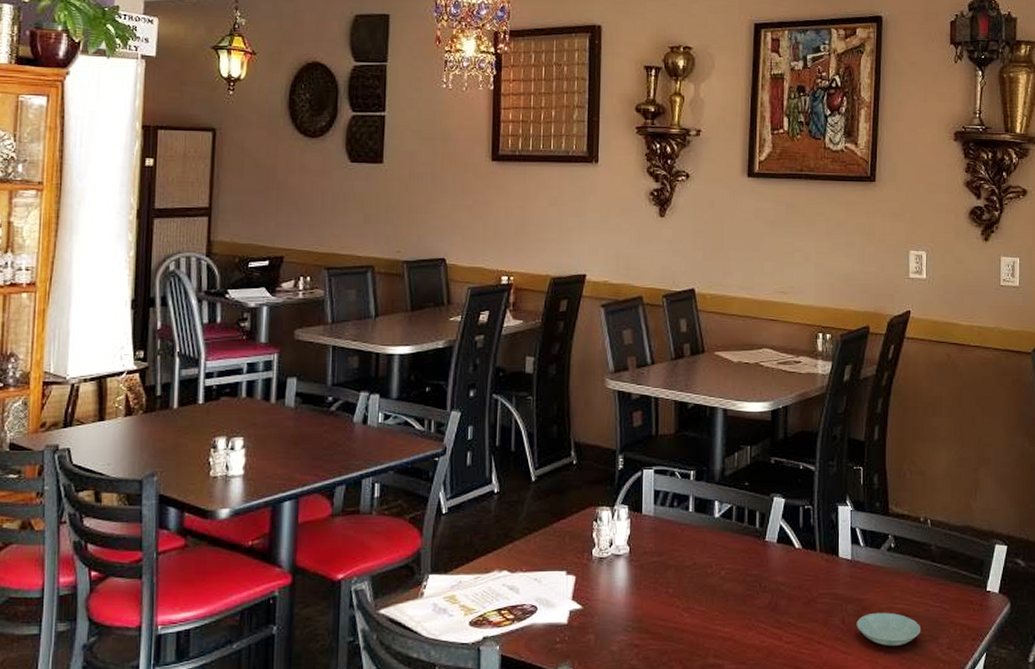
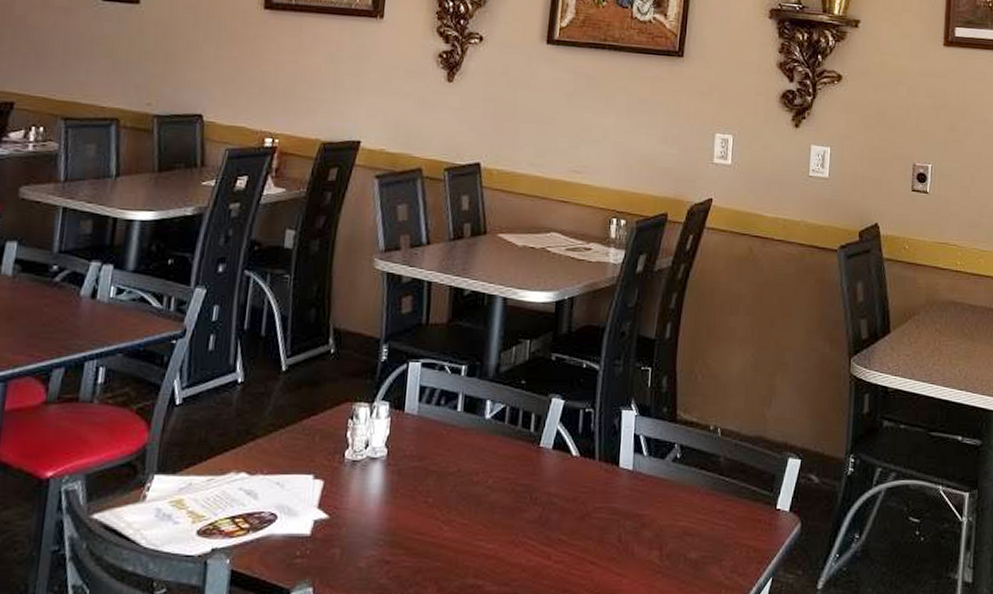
saucer: present [856,612,922,646] -> none [634,530,704,568]

